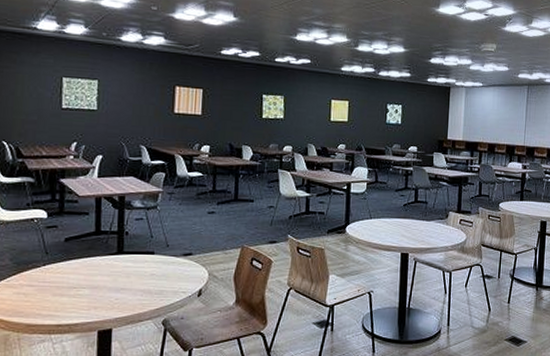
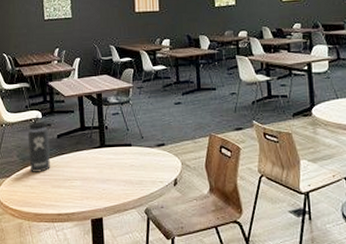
thermos bottle: none [25,214,60,279] -> present [27,114,52,172]

